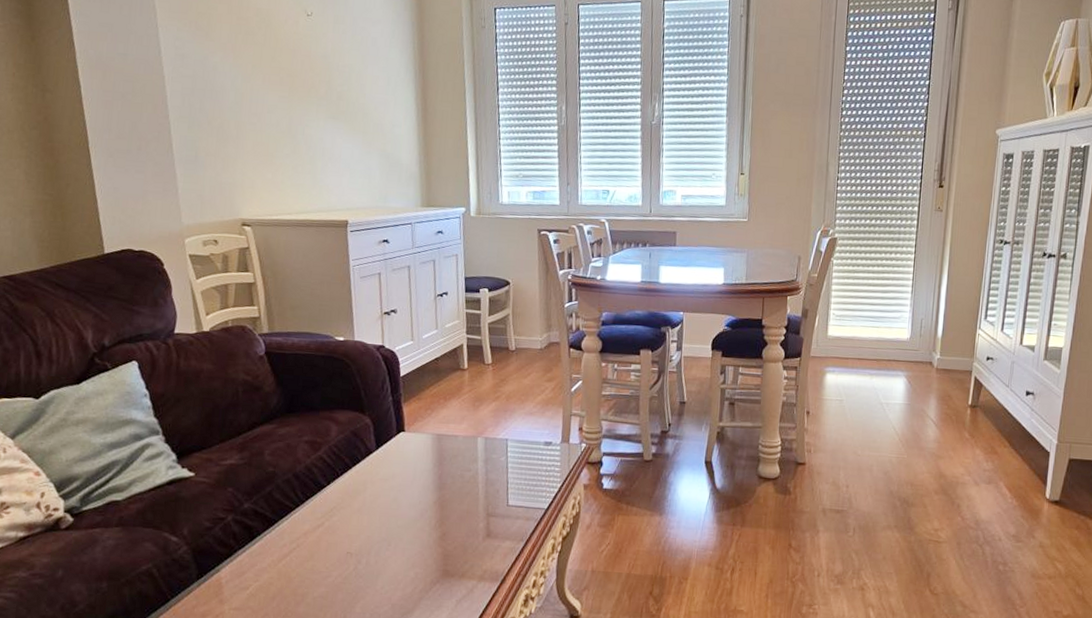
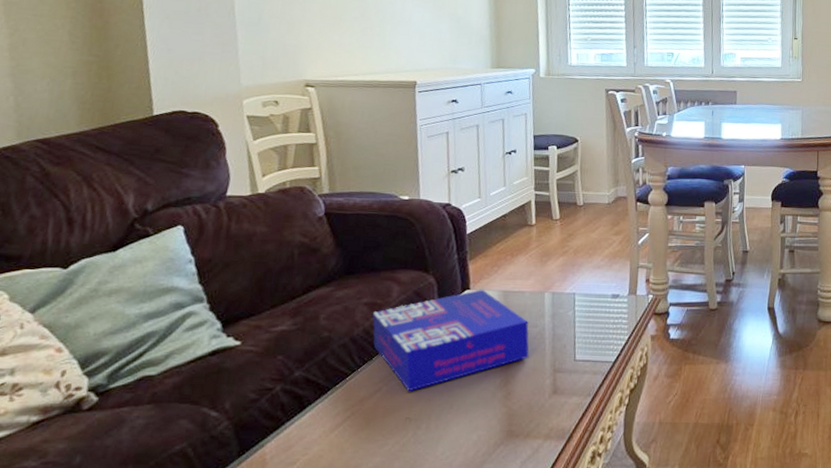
board game: none [313,431,463,528] -> present [373,289,529,392]

